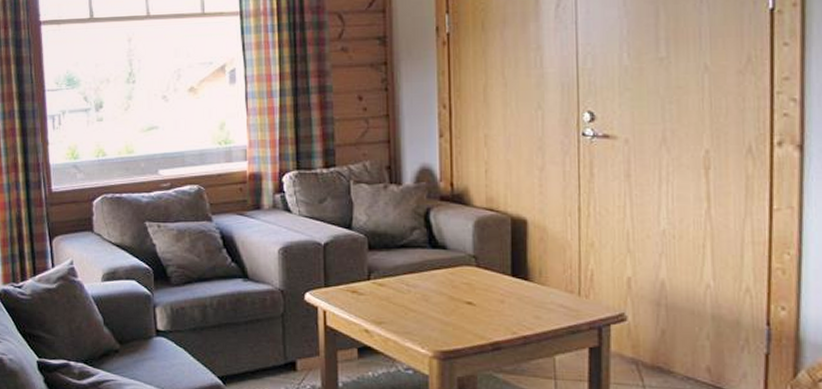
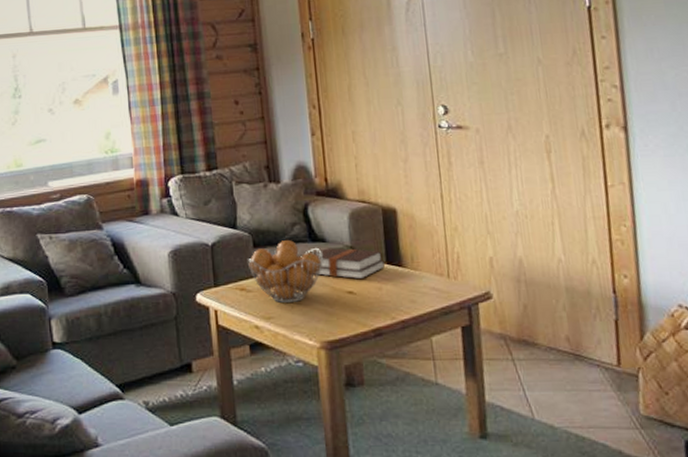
fruit basket: none [360,245,442,310] -> present [247,240,323,304]
hardback book: none [433,255,509,291] -> present [314,247,385,280]

